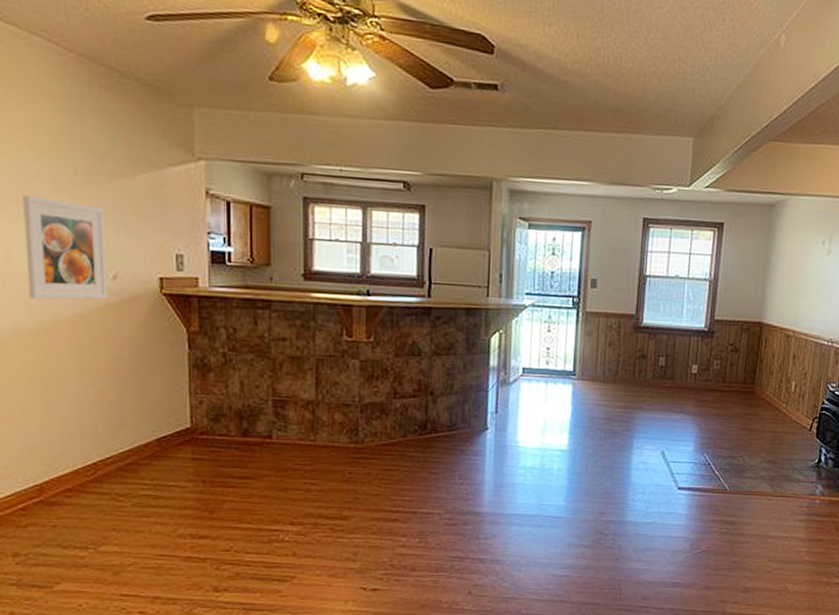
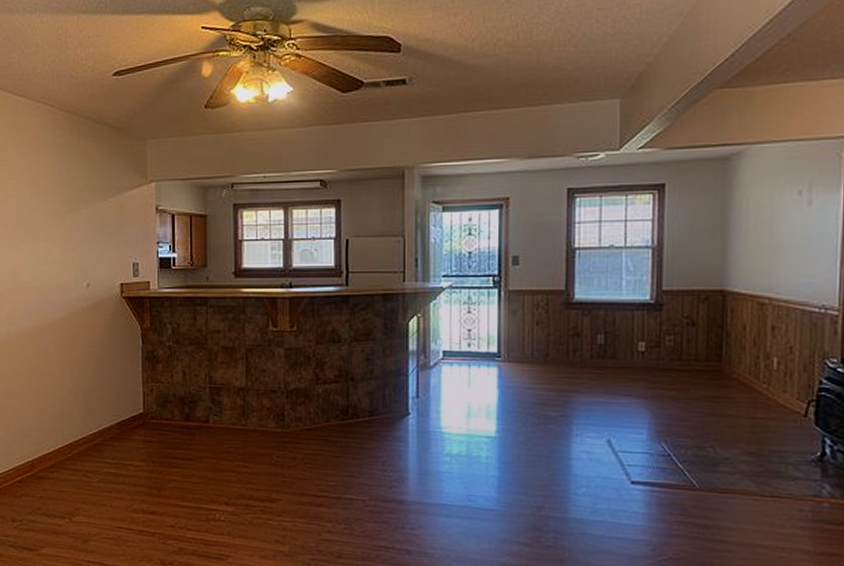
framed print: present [22,194,108,300] -> none [26,225,83,307]

